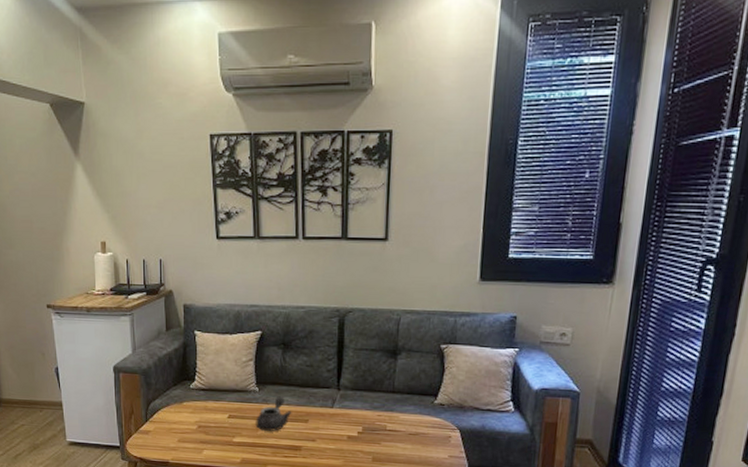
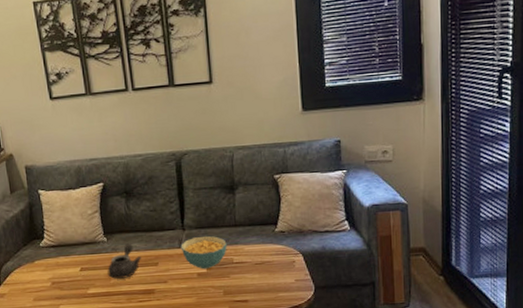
cereal bowl: none [333,398,382,433] -> present [180,235,227,269]

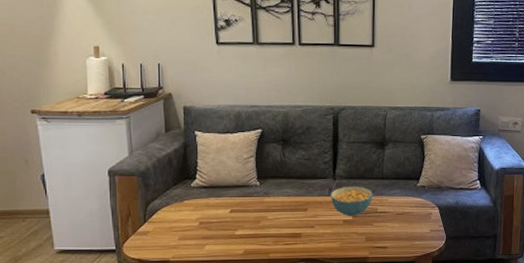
teapot: present [107,243,142,279] -> none [257,189,292,222]

